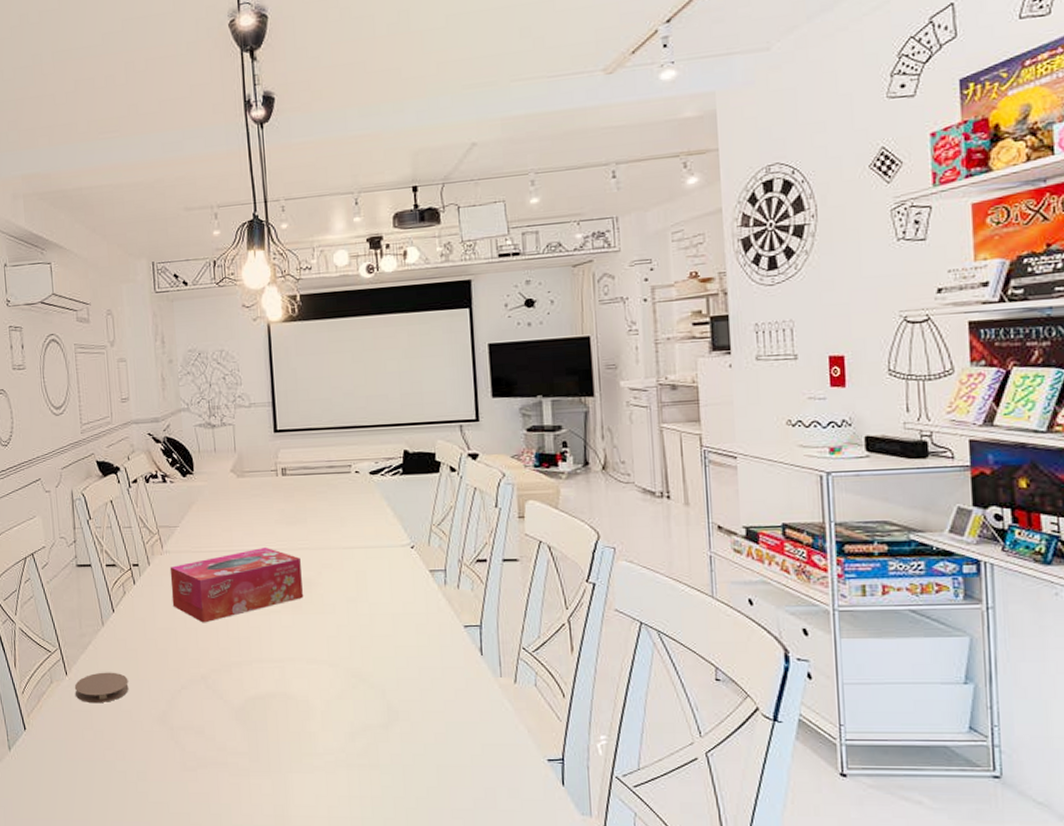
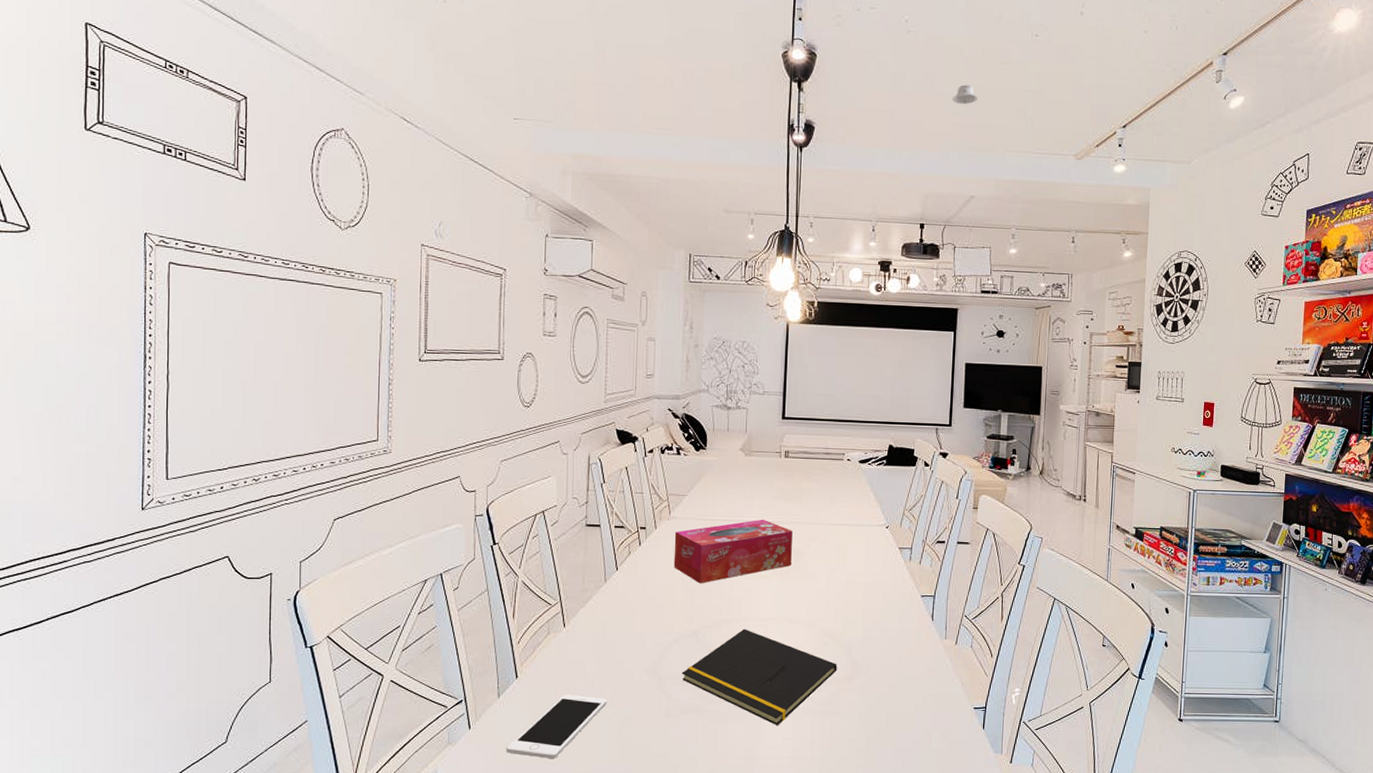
cell phone: none [23,746,119,815] -> present [506,694,607,758]
coaster: present [74,672,129,704] -> none [571,625,624,654]
notepad: none [194,671,371,780] -> present [681,628,837,725]
recessed light: none [434,12,467,37] -> present [952,84,978,104]

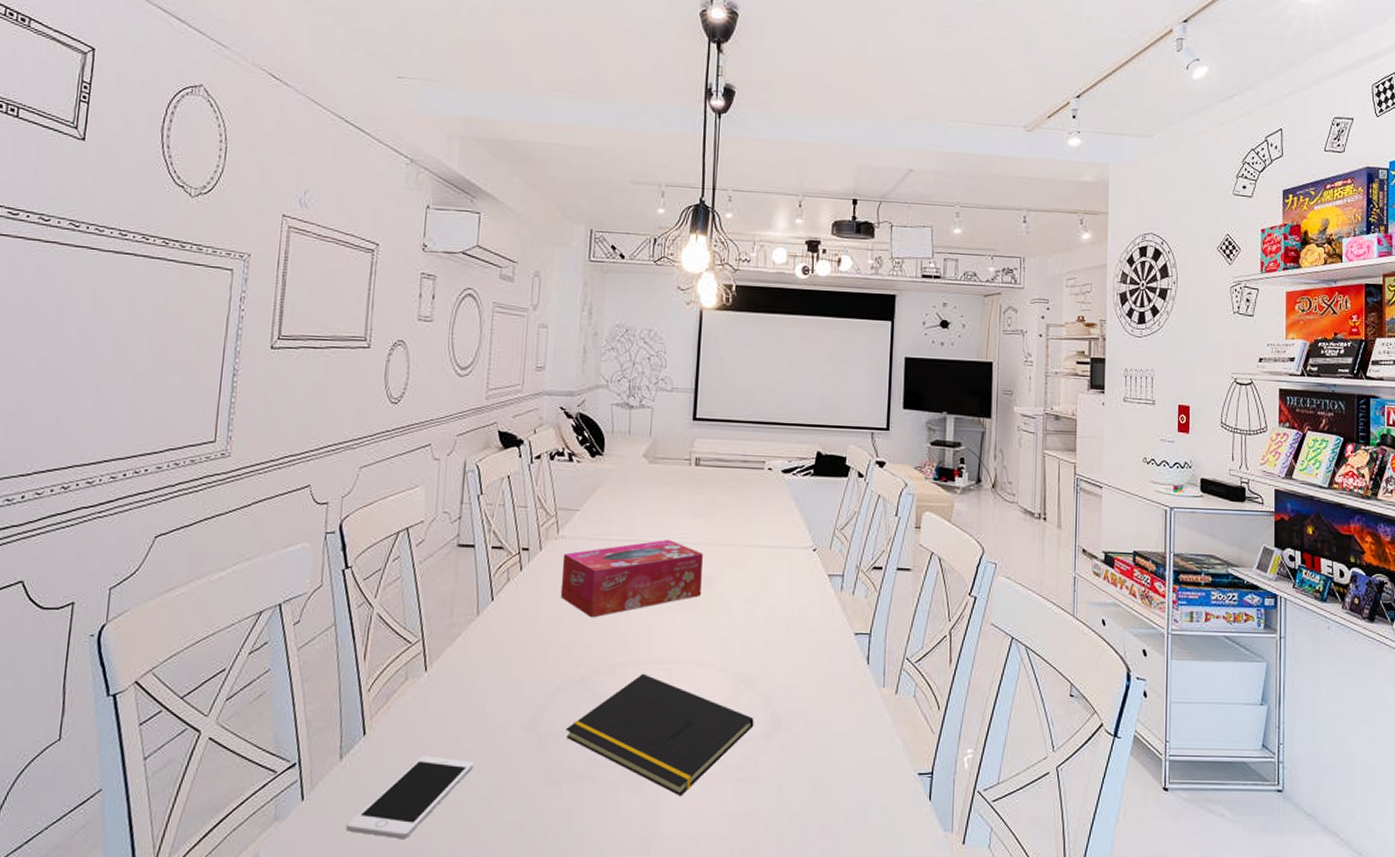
recessed light: present [952,84,978,104] -> none [887,49,916,70]

